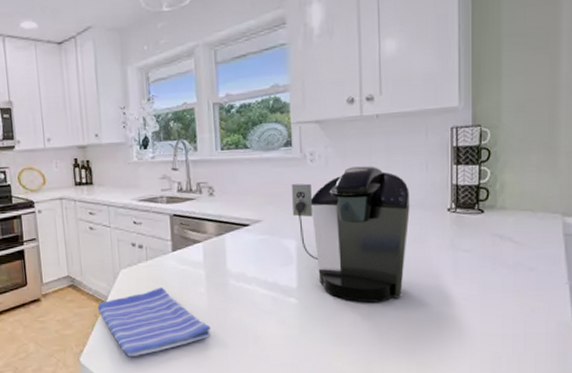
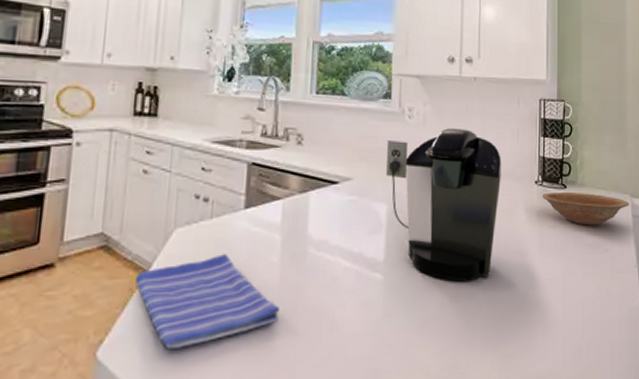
bowl: none [455,215,560,248] -> present [542,191,629,226]

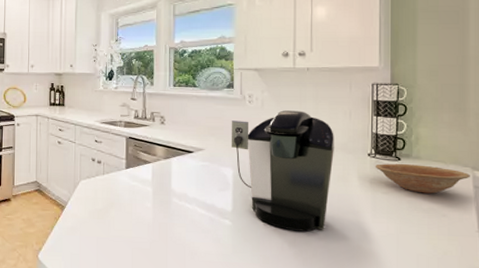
dish towel: present [135,254,280,349] -> none [58,199,154,259]

